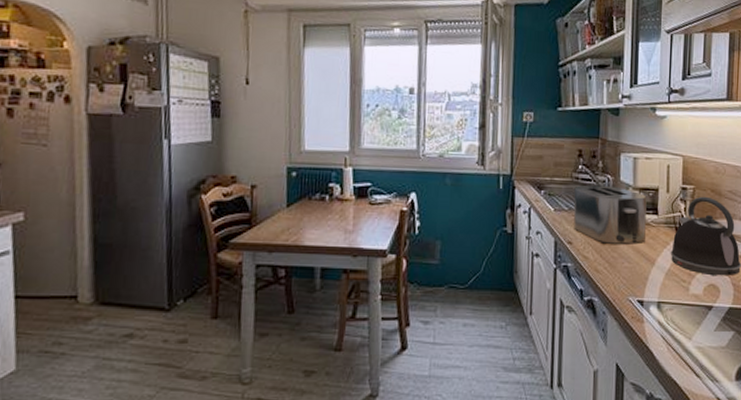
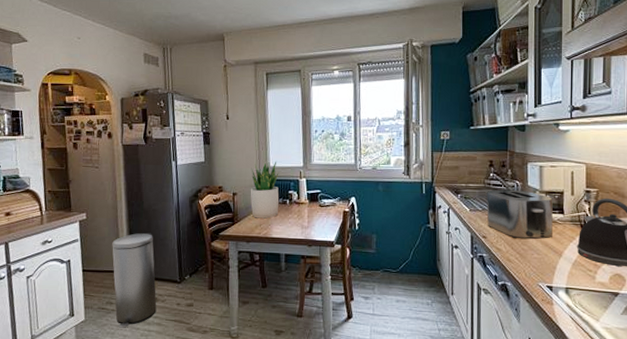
pedal bin: none [64,240,133,379] -> present [112,232,157,328]
planter: none [275,143,317,220] -> present [250,161,280,219]

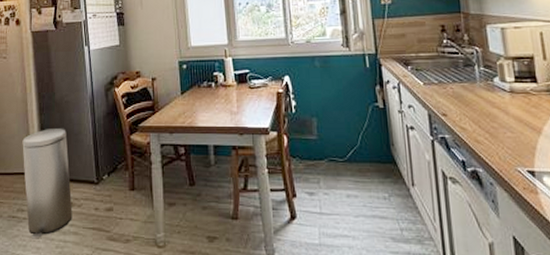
planter: present [250,161,280,219] -> none [170,40,204,105]
toaster: present [486,189,554,240] -> none [441,57,528,115]

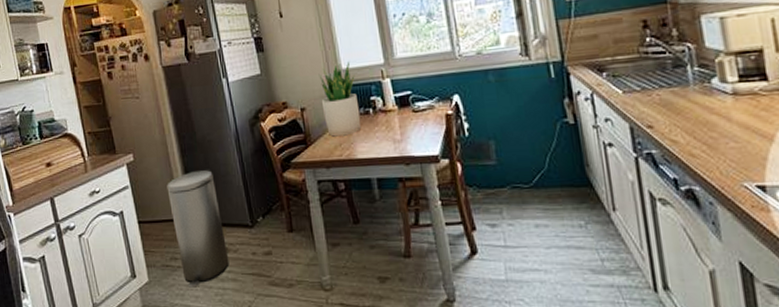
planter: none [170,40,204,105] -> present [318,61,362,137]

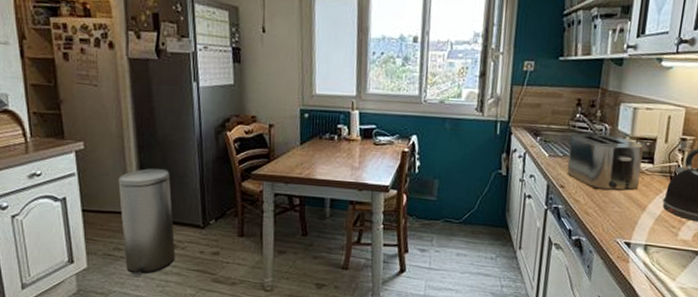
planter: present [318,61,362,137] -> none [290,88,327,157]
toaster: none [644,54,756,125] -> present [567,133,644,192]

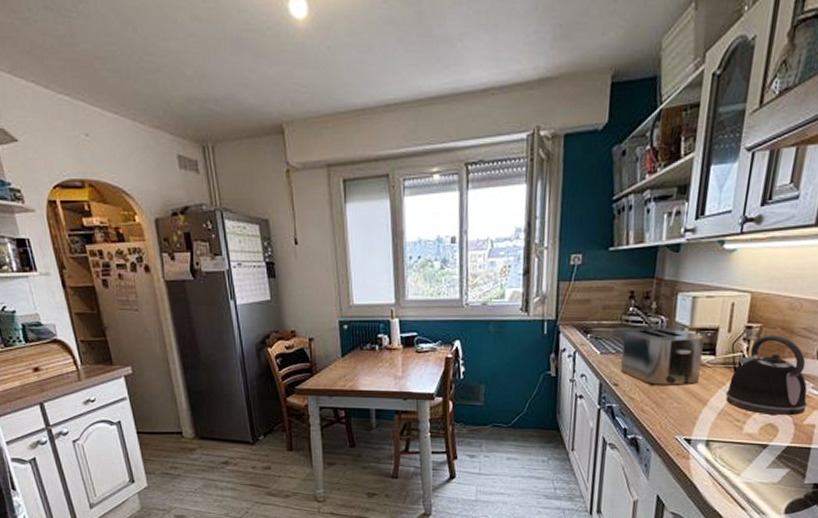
pedal bin: present [118,167,176,278] -> none [167,388,229,494]

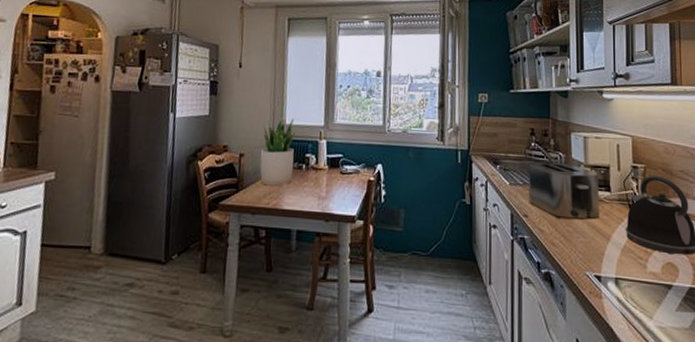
planter: none [329,298,367,369] -> present [260,119,296,186]

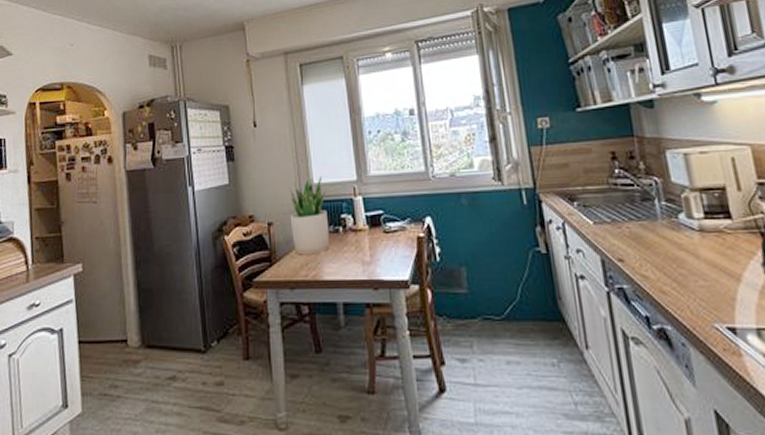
toaster: present [528,161,600,221] -> none [614,189,722,260]

